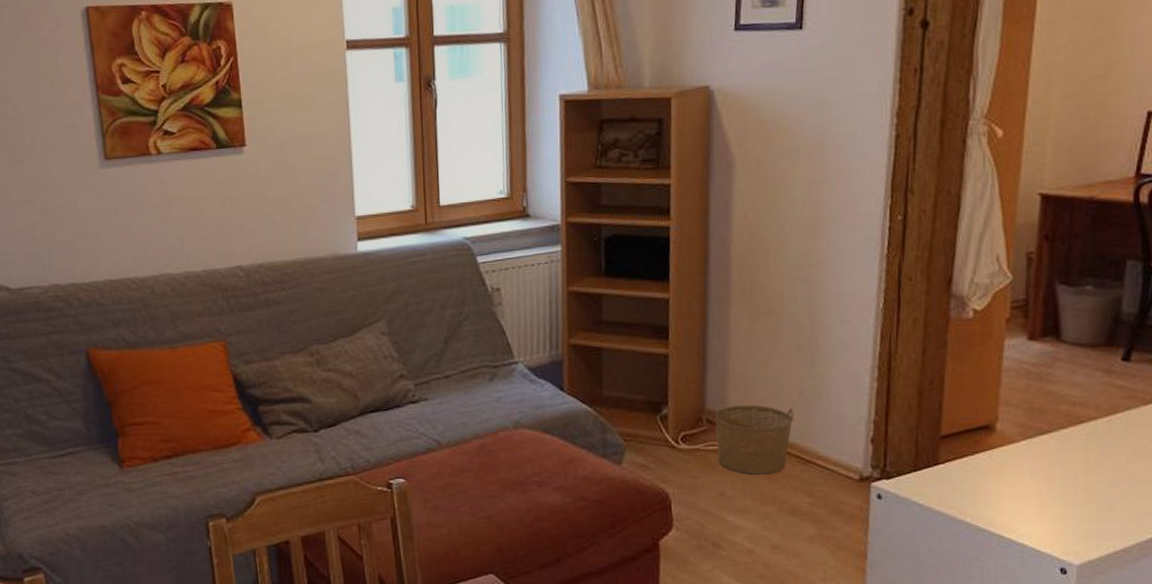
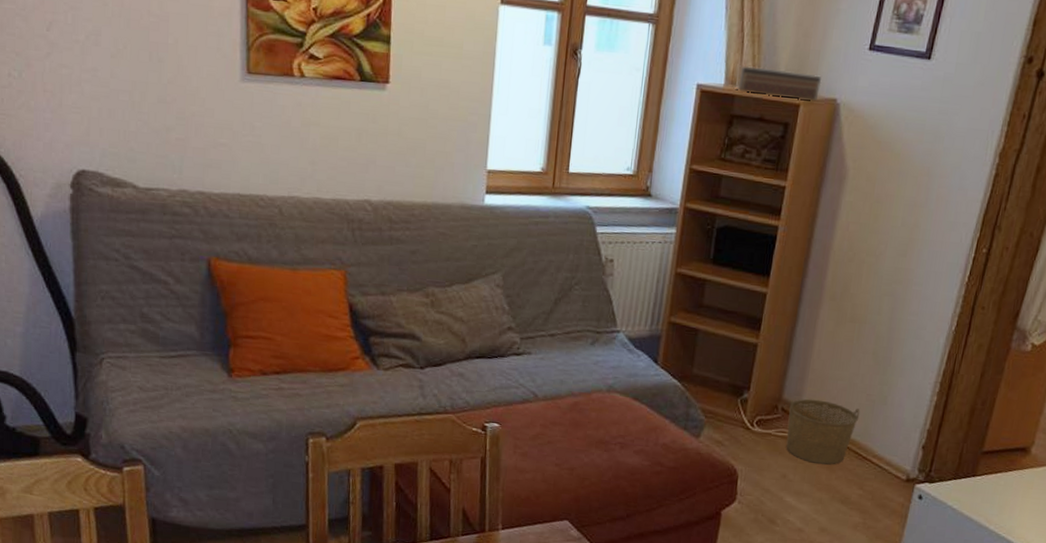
decorative box: none [600,65,690,96] -> present [736,65,822,102]

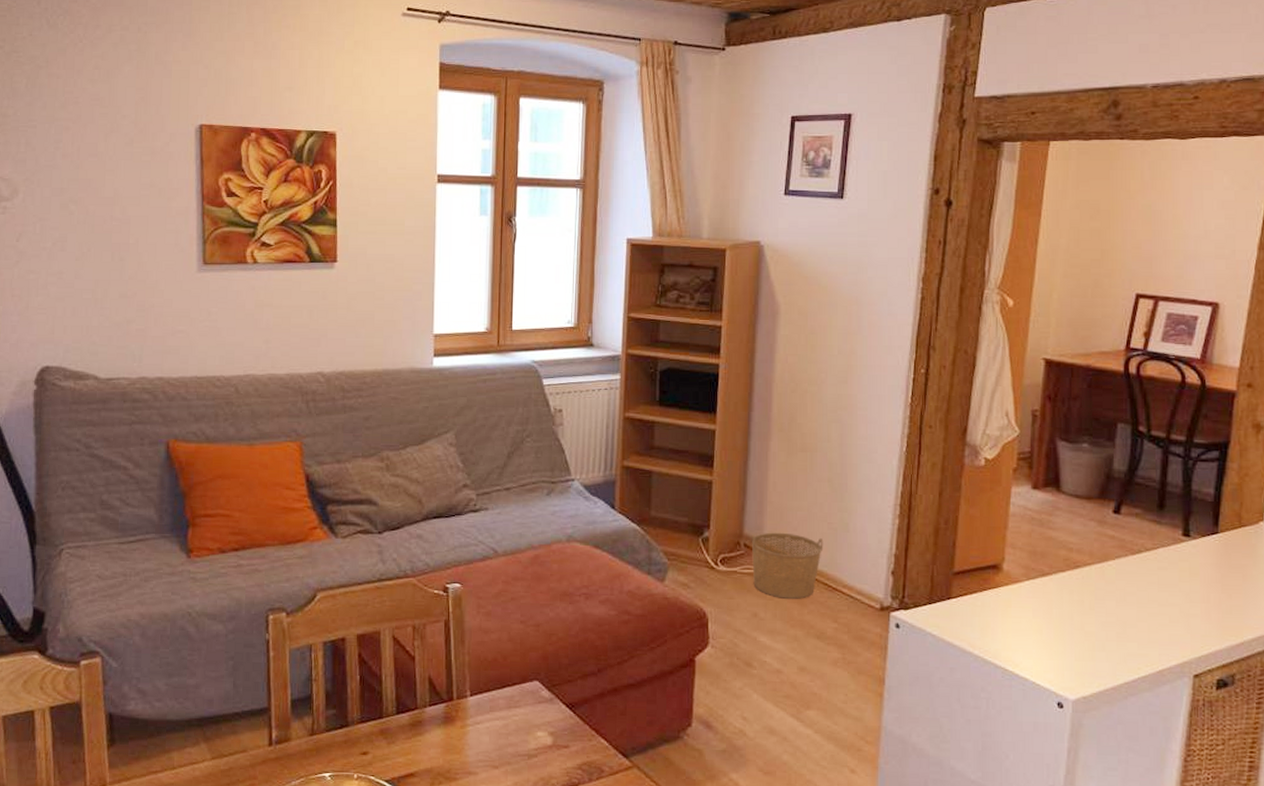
decorative box: present [736,65,822,102] -> none [664,219,744,245]

